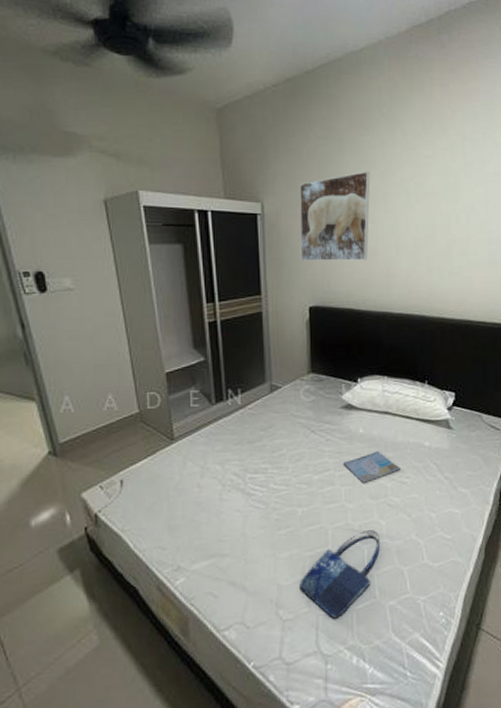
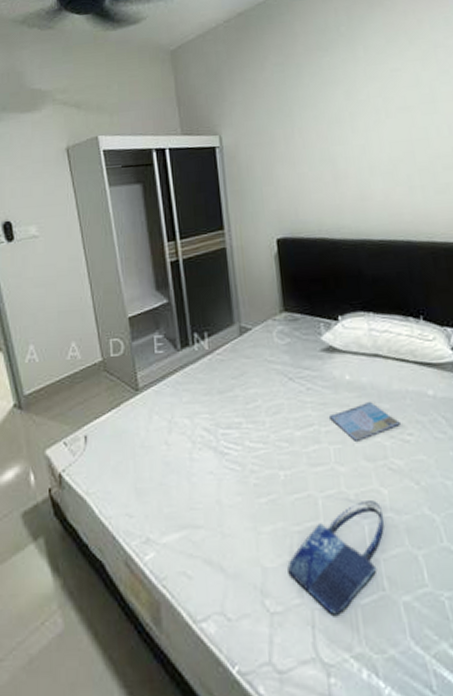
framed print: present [299,171,370,261] -> none [258,92,338,191]

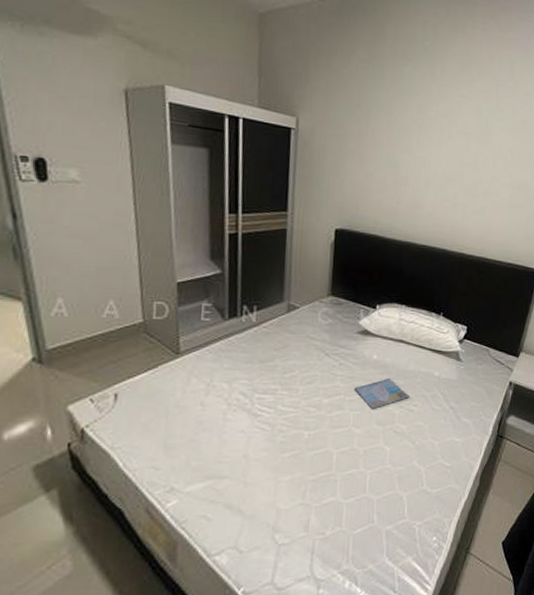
shopping bag: present [287,500,384,615] -> none [299,456,384,543]

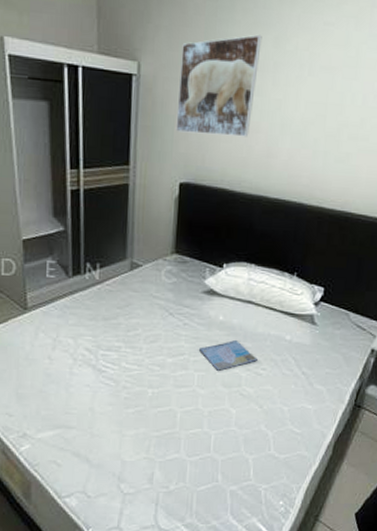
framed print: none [331,101,408,189] -> present [176,34,262,137]

